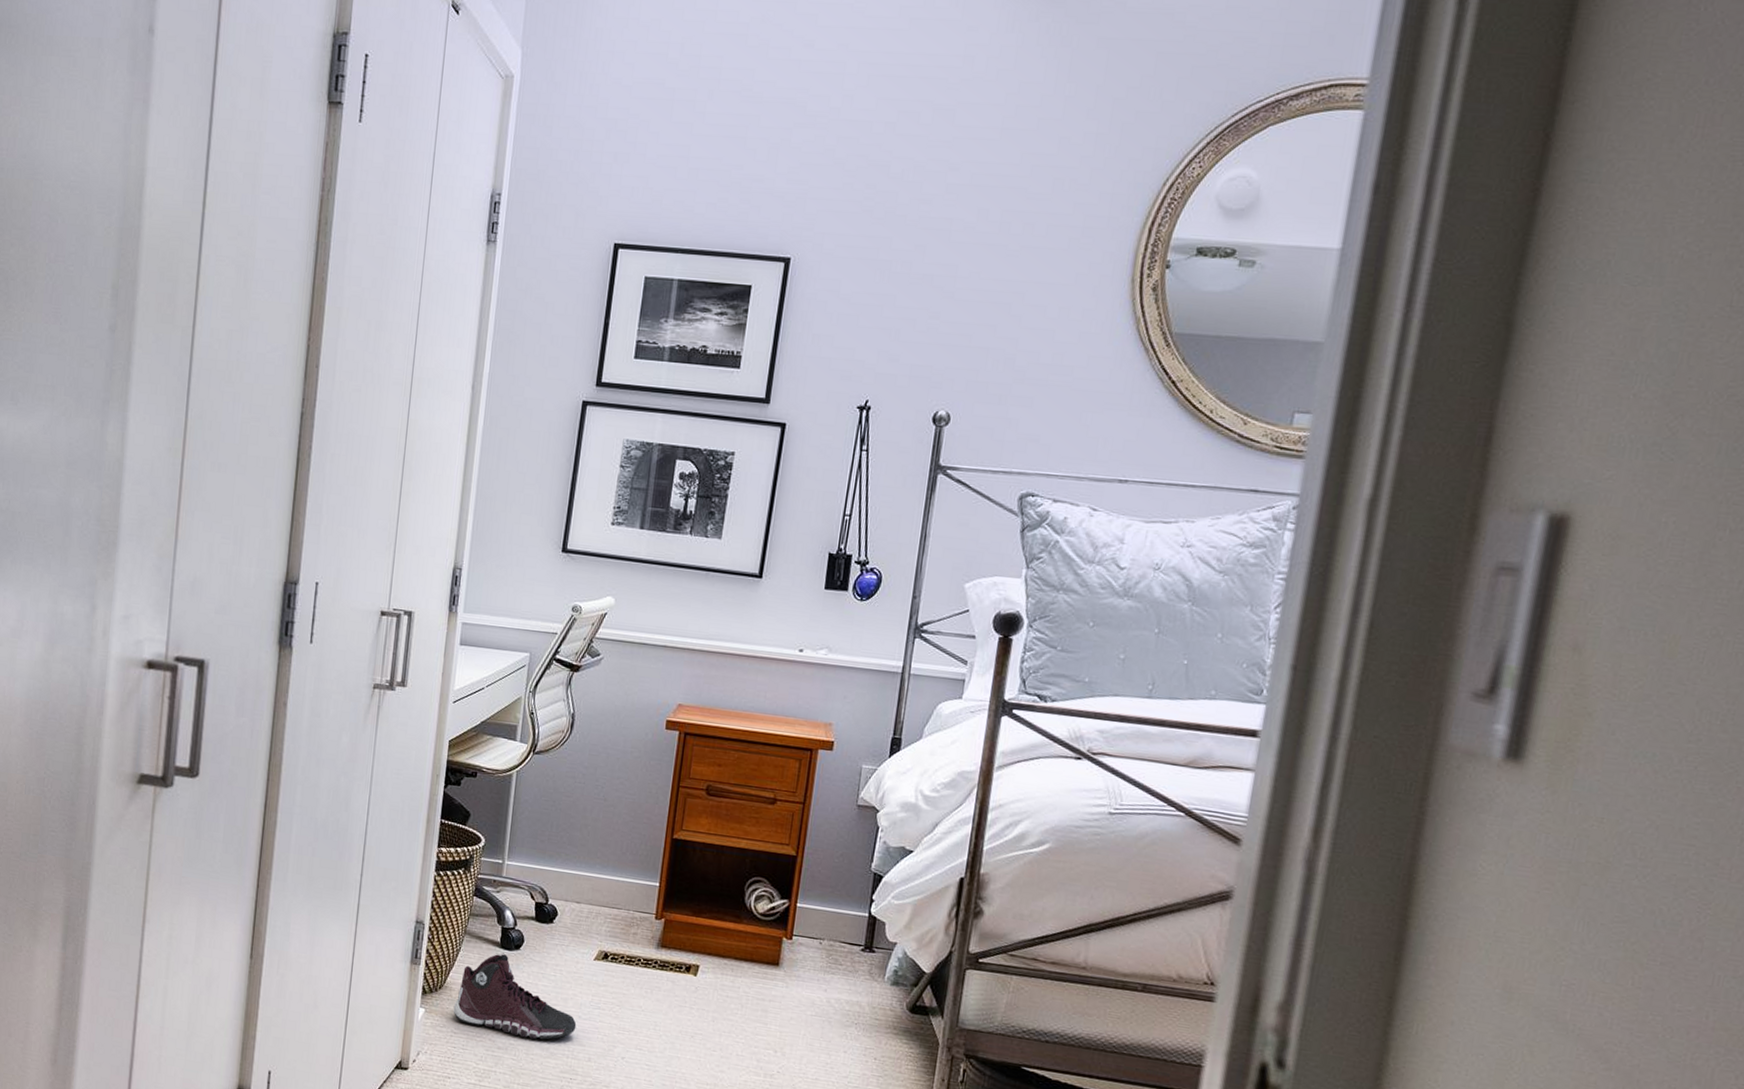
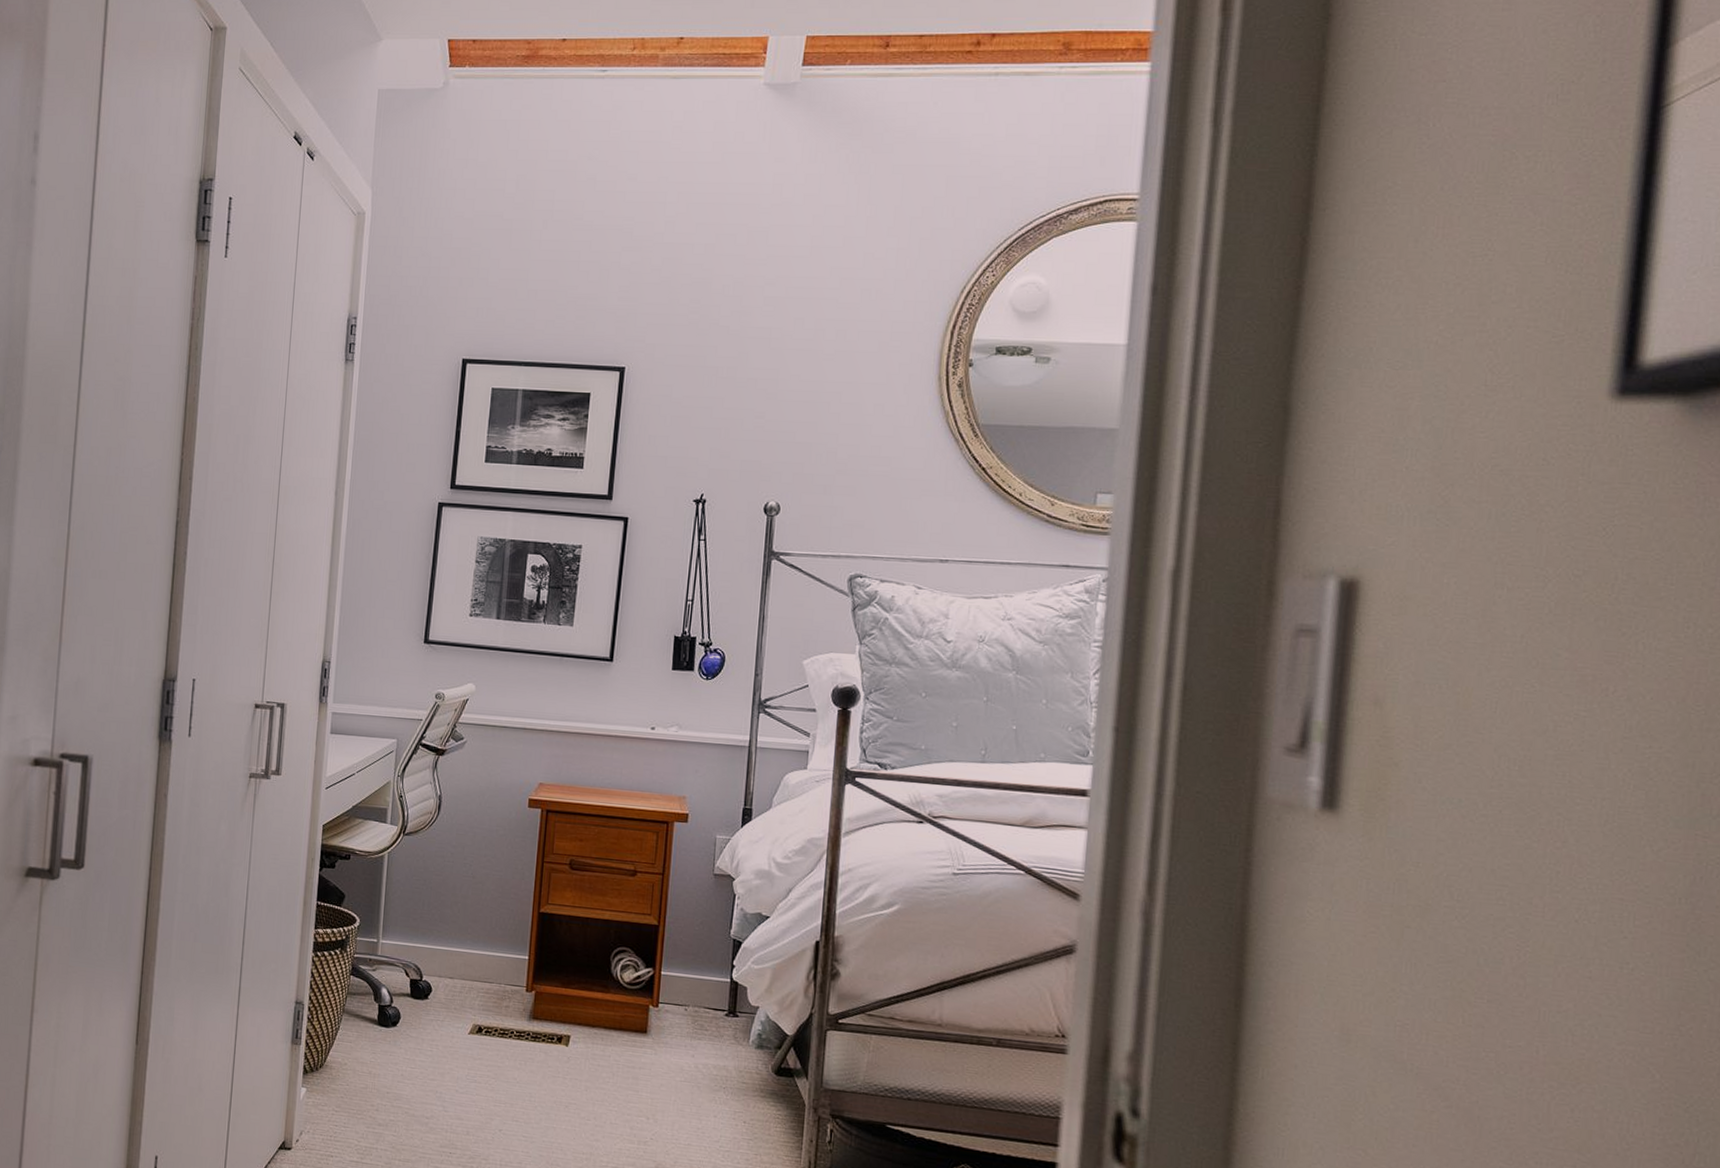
sneaker: present [453,954,577,1040] -> none [334,1031,454,1115]

